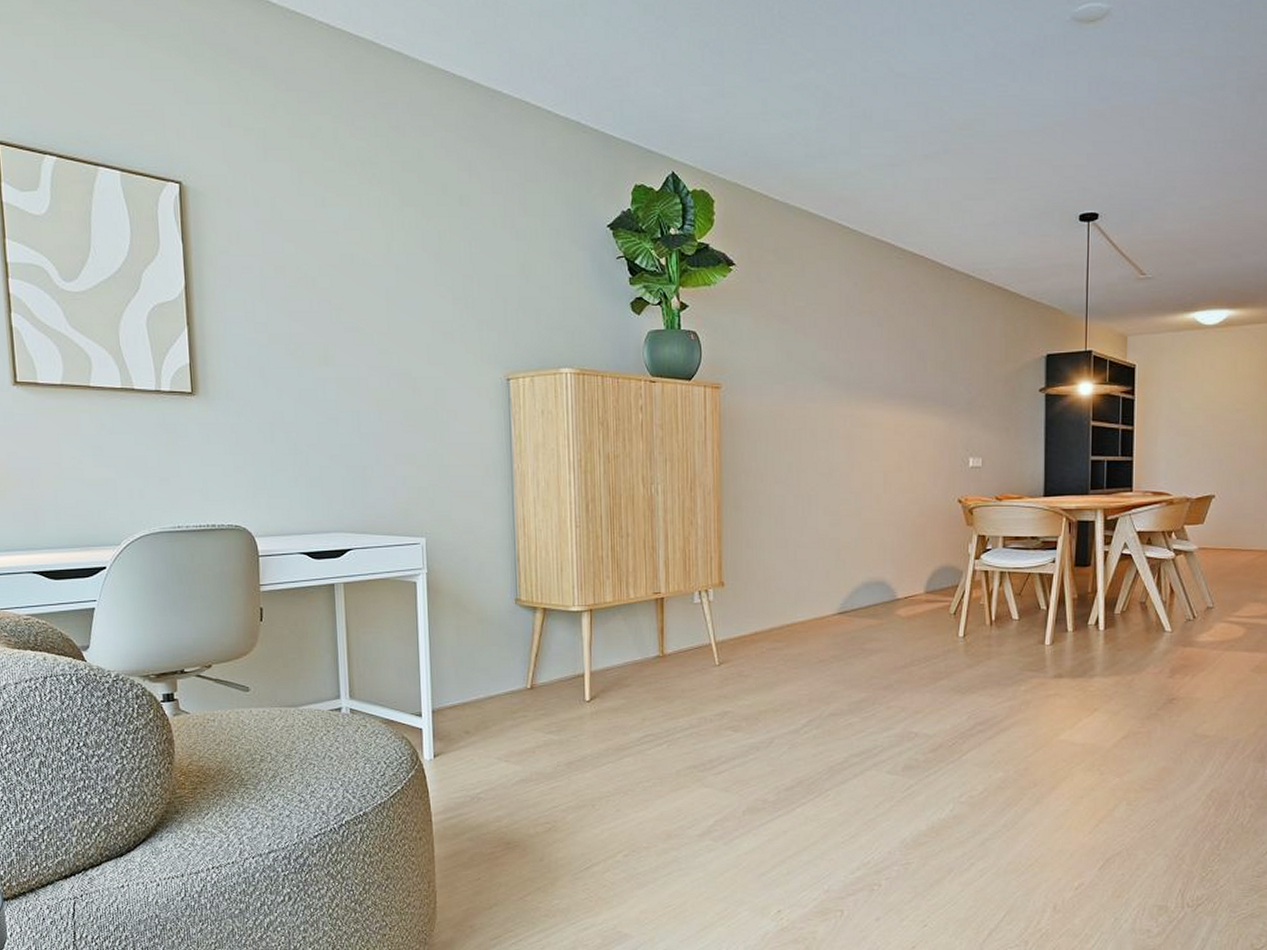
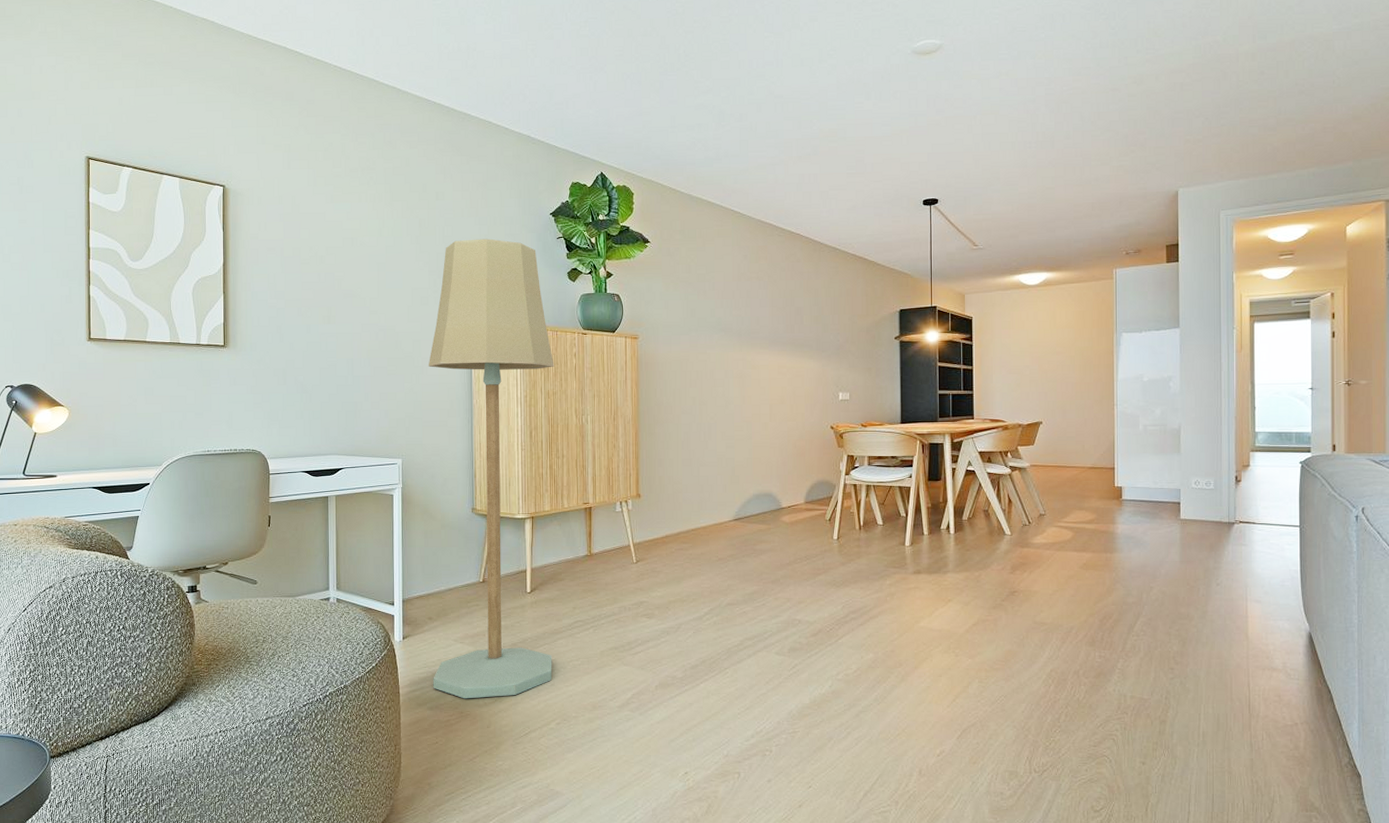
floor lamp: none [455,257,618,828] -> present [428,238,554,699]

